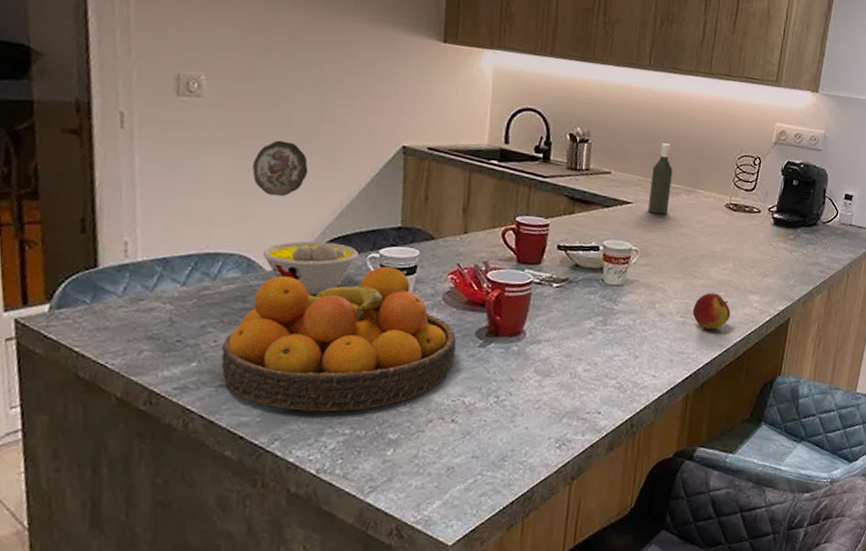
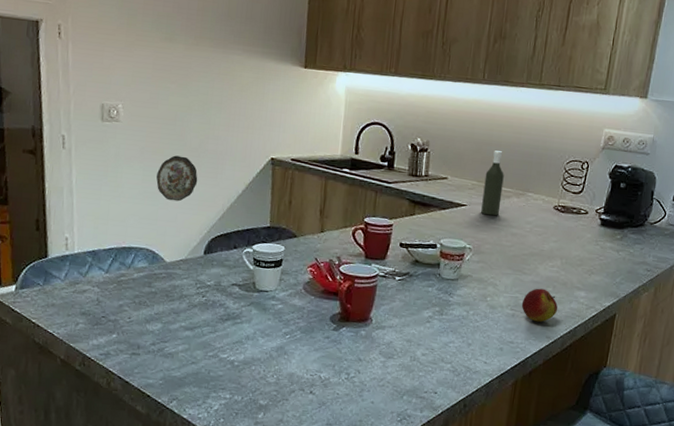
fruit bowl: present [221,266,456,412] -> none [134,259,314,379]
bowl: present [262,241,358,296] -> none [163,238,236,283]

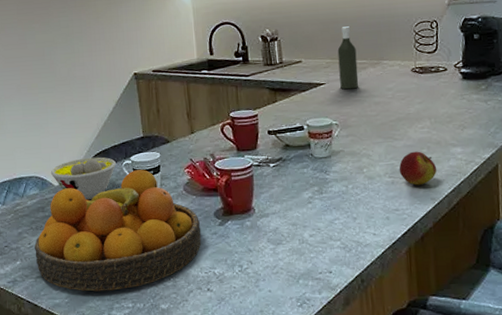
fruit bowl: none [134,259,314,379] -> present [35,169,201,292]
decorative plate: present [156,155,198,202] -> none [35,86,72,129]
bowl: none [163,238,236,283] -> present [50,157,116,201]

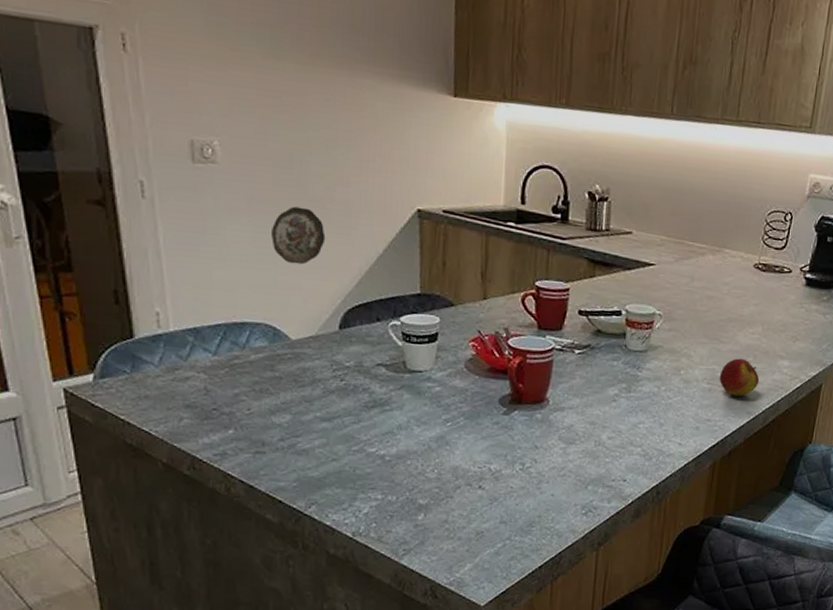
decorative plate: none [35,86,72,129] -> present [271,206,326,265]
fruit bowl: present [35,169,201,292] -> none [256,333,481,478]
bowl: present [50,157,116,201] -> none [287,309,380,364]
bottle: present [337,26,359,90] -> none [672,199,698,277]

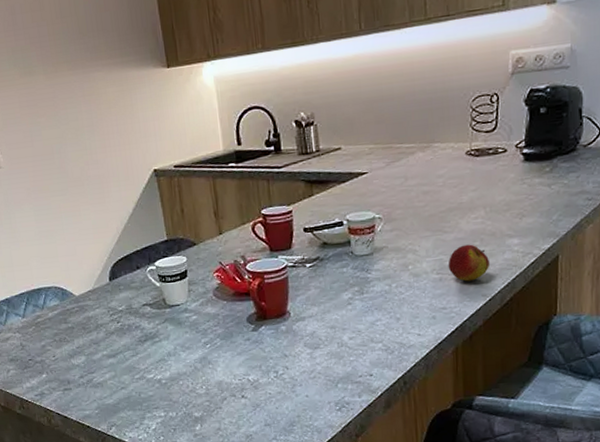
decorative plate: present [271,206,326,265] -> none [47,188,88,235]

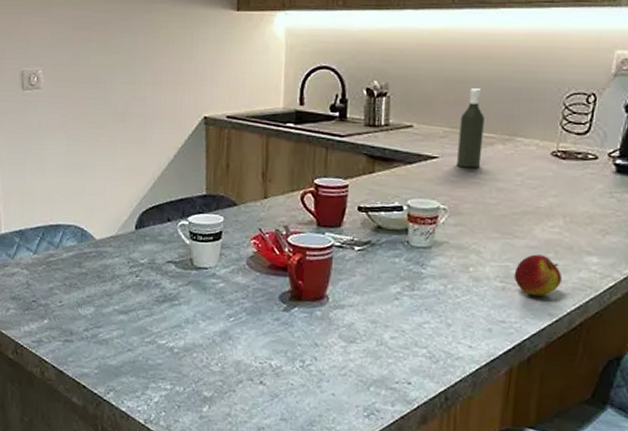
bottle: none [382,105,406,179] -> present [457,88,485,168]

